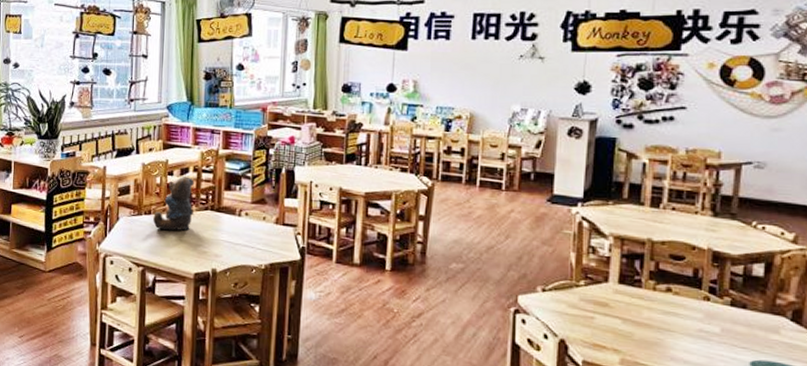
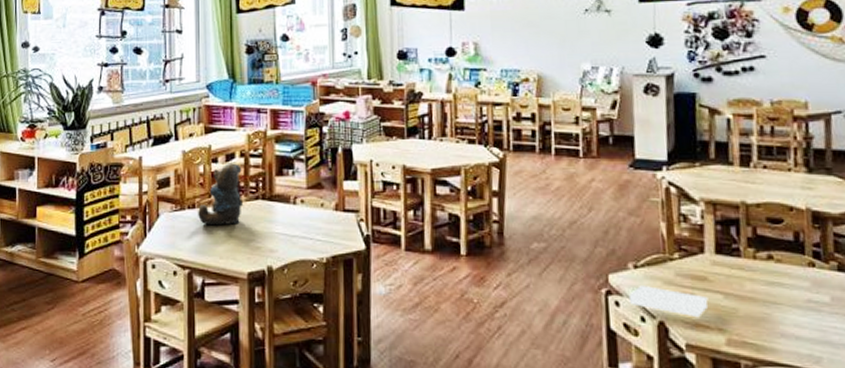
bible: none [534,307,607,339] -> present [628,286,708,318]

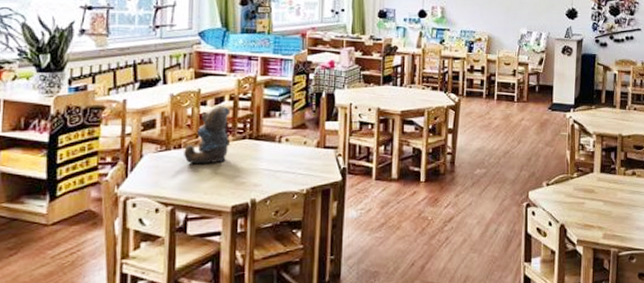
bible: present [628,286,708,318] -> none [541,199,594,220]

